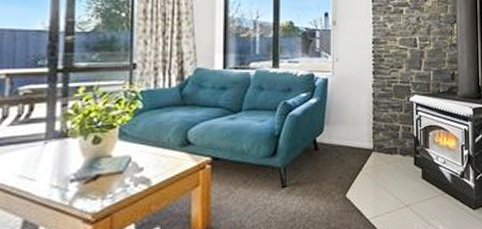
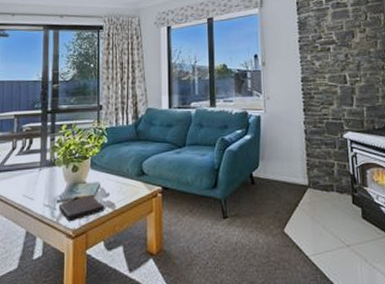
book: none [71,171,138,205] -> present [58,195,105,222]

